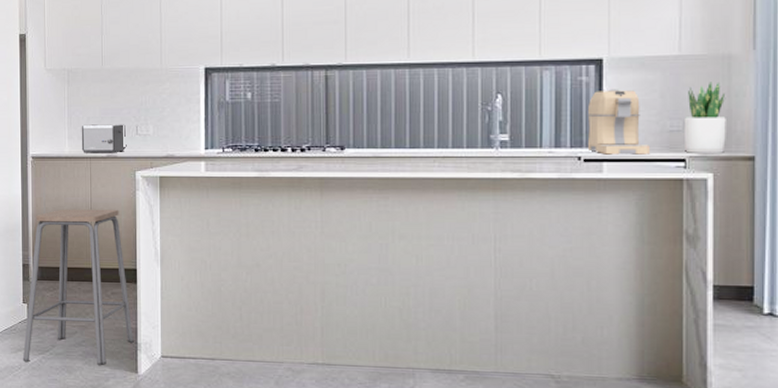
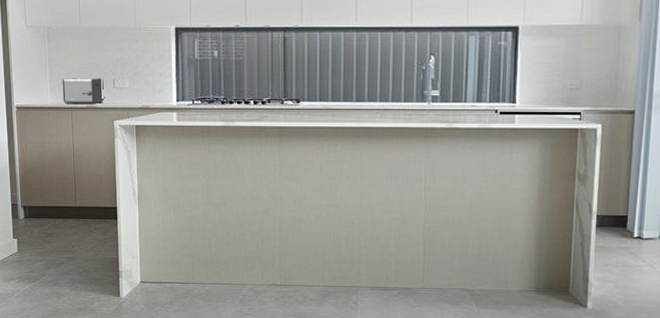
bar stool: present [22,209,134,365] -> none [15,154,116,290]
coffee machine: present [588,89,651,155] -> none [504,53,554,108]
planter: present [683,82,726,154] -> none [580,48,615,109]

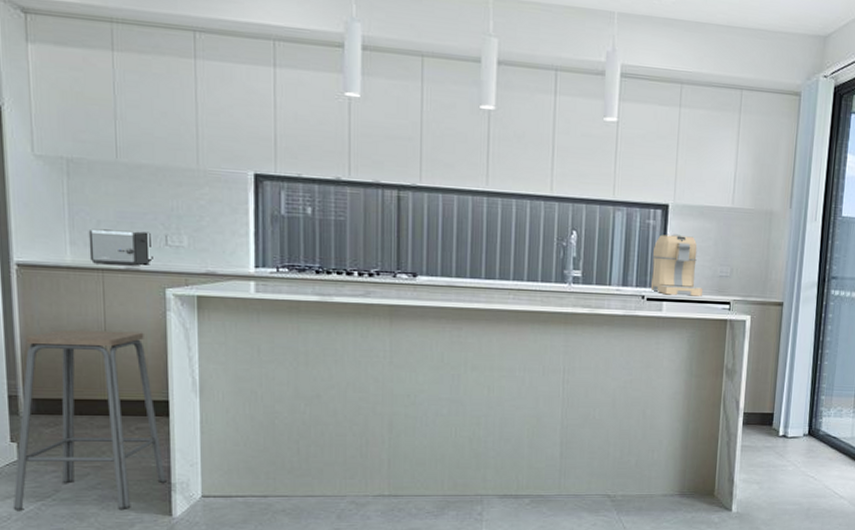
bar stool: none [15,154,116,290] -> present [12,329,167,512]
coffee machine: none [504,53,554,108] -> present [651,234,703,297]

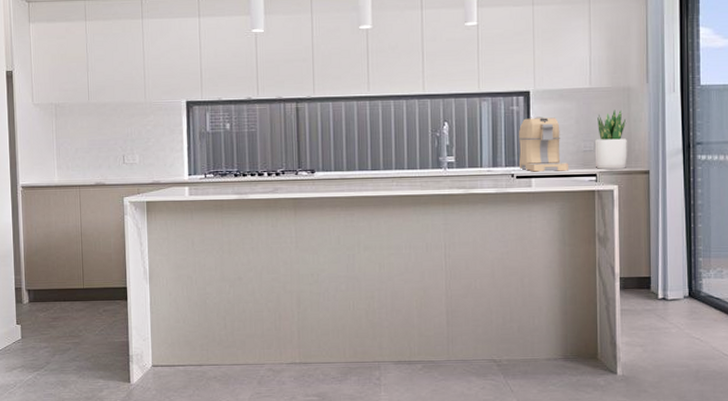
bar stool: present [12,329,167,512] -> none [17,233,126,380]
toaster: present [88,229,152,266] -> none [69,154,113,182]
planter: none [730,234,766,299] -> present [594,110,627,170]

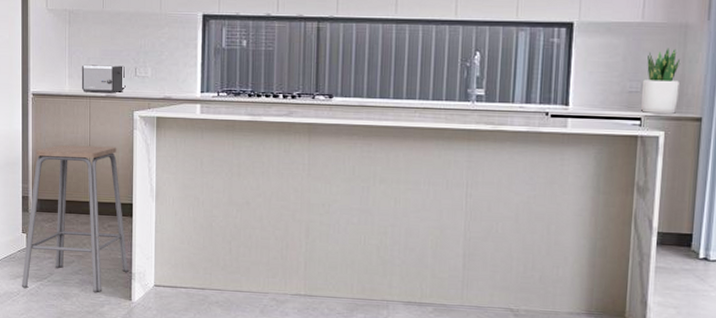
bar stool: none [17,233,126,380] -> present [21,144,129,292]
toaster: none [69,154,113,182] -> present [81,65,125,93]
coffee machine: present [519,117,569,172] -> none [556,51,611,113]

